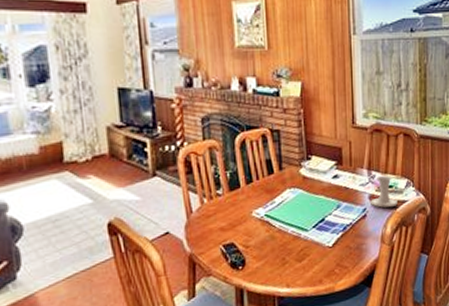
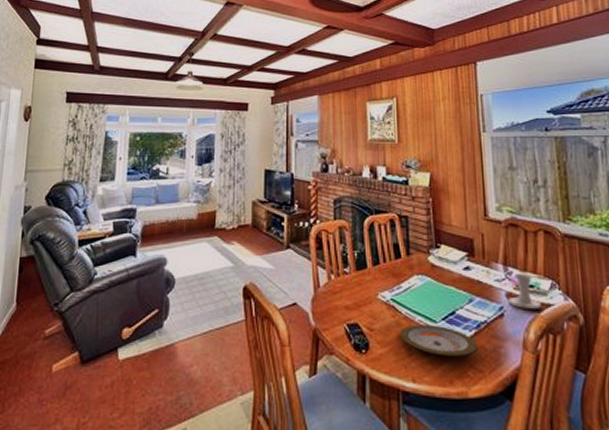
plate: none [274,233,344,261] -> present [399,324,479,357]

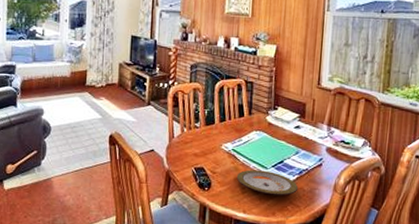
candle holder: present [508,274,541,309] -> none [327,133,353,161]

